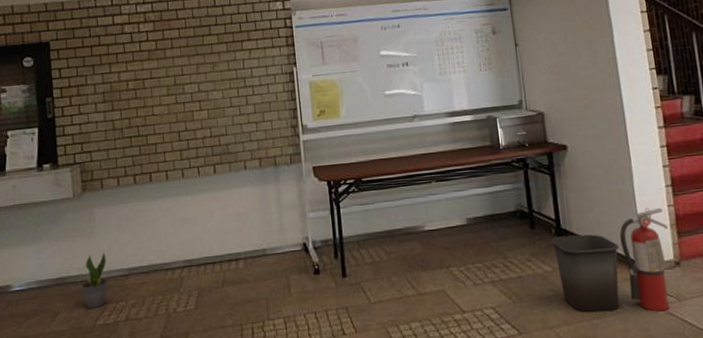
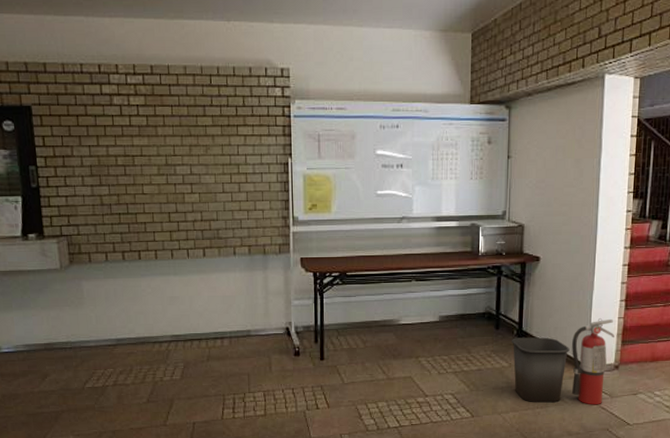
potted plant: present [81,252,108,309] -> none [70,322,96,373]

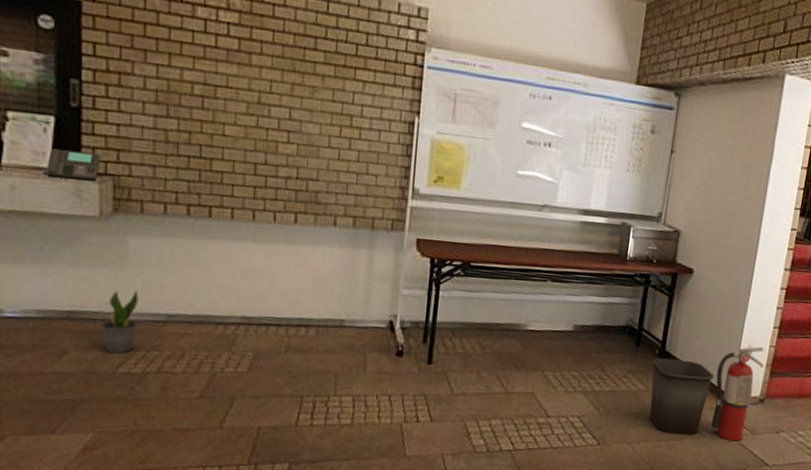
phone: none [17,220,57,244] -> present [41,148,101,182]
potted plant: none [70,322,96,373] -> present [101,290,139,354]

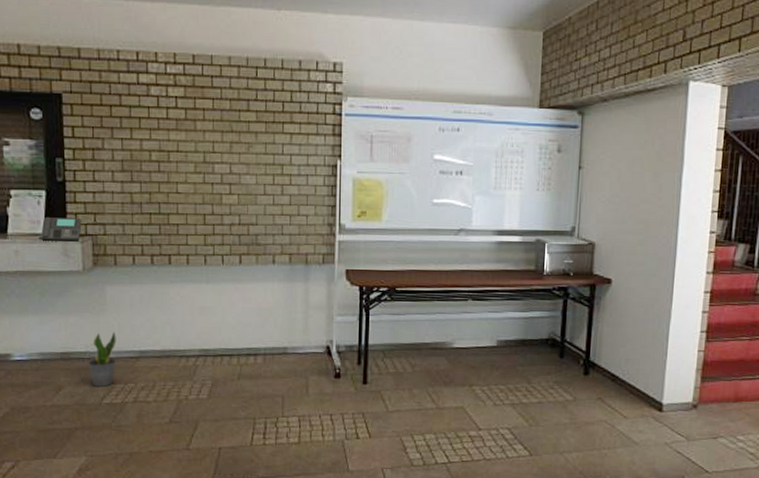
waste bin: present [649,358,714,435] -> none [576,368,642,444]
fire extinguisher: present [710,345,764,442] -> none [643,351,694,449]

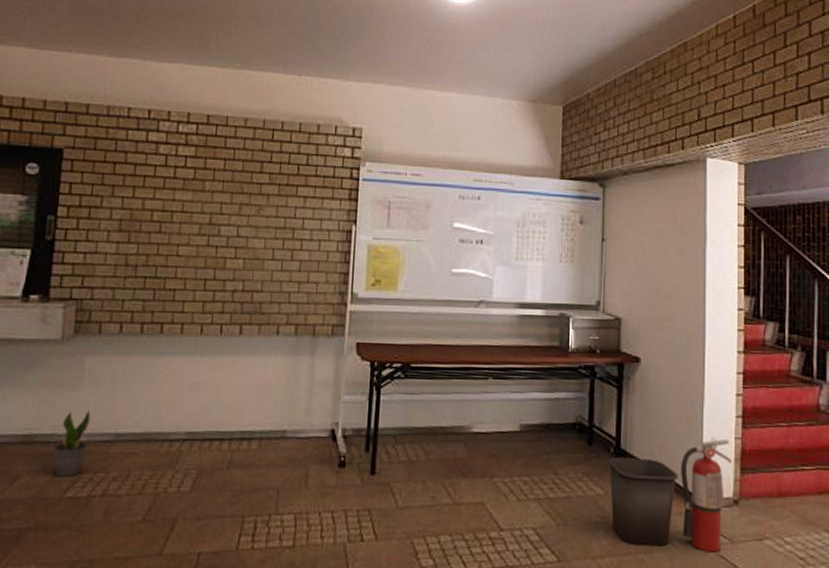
phone: present [37,216,82,243] -> none [14,278,68,308]
waste bin: none [576,368,642,444] -> present [607,457,678,547]
fire extinguisher: none [643,351,694,449] -> present [681,438,732,553]

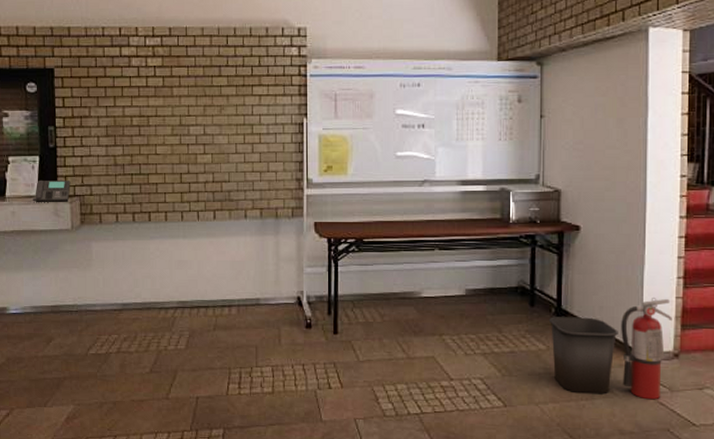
phone: none [14,278,68,308] -> present [32,180,71,203]
potted plant: present [53,410,91,477] -> none [76,285,102,338]

